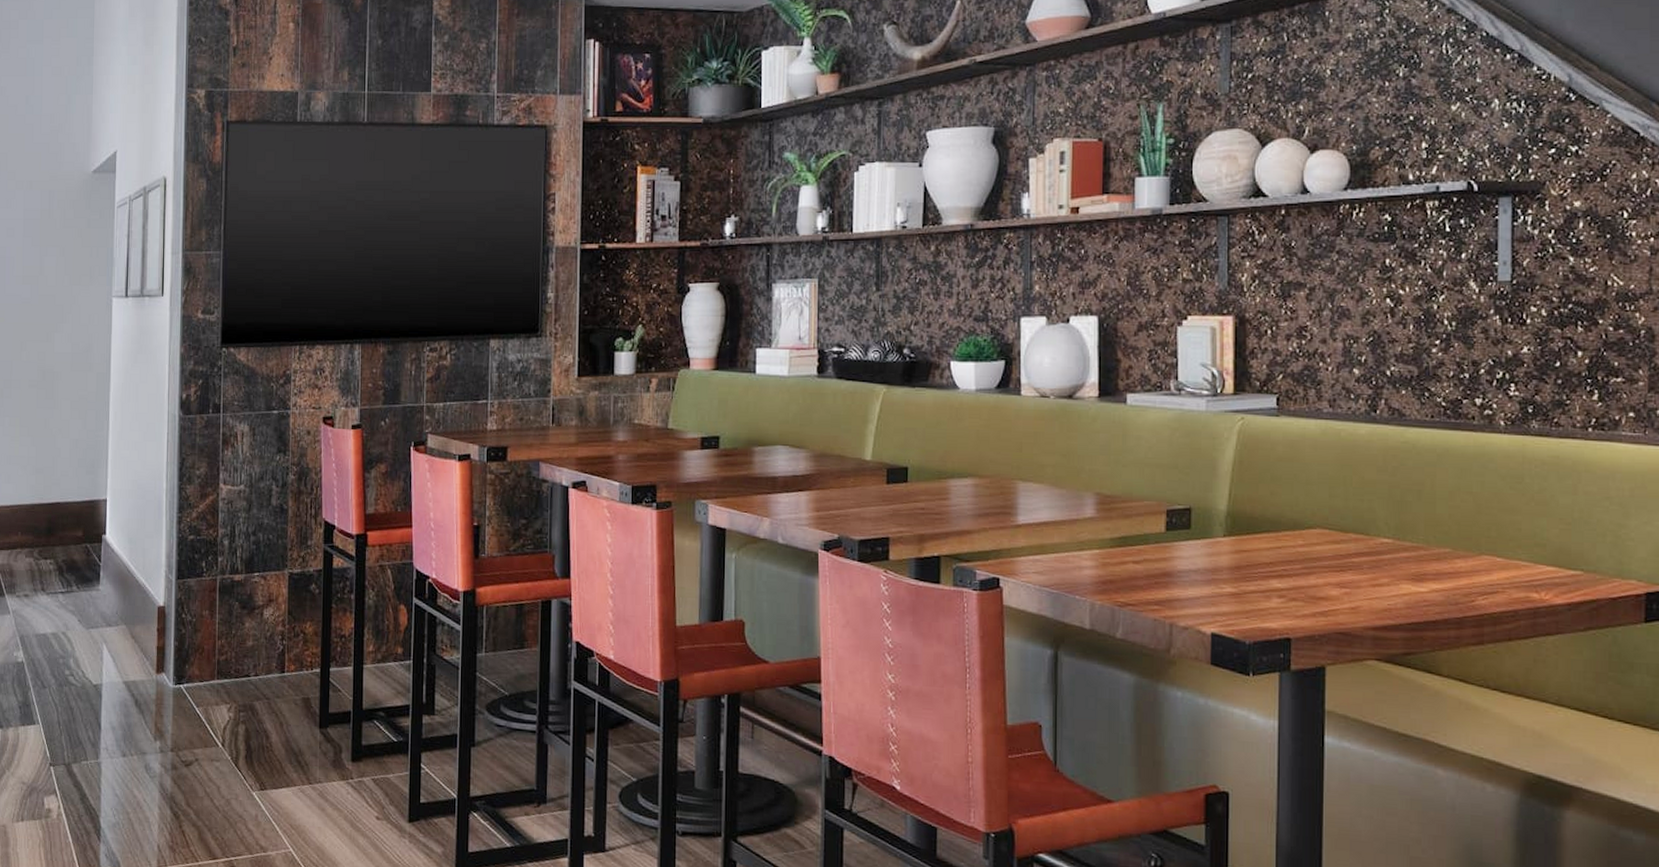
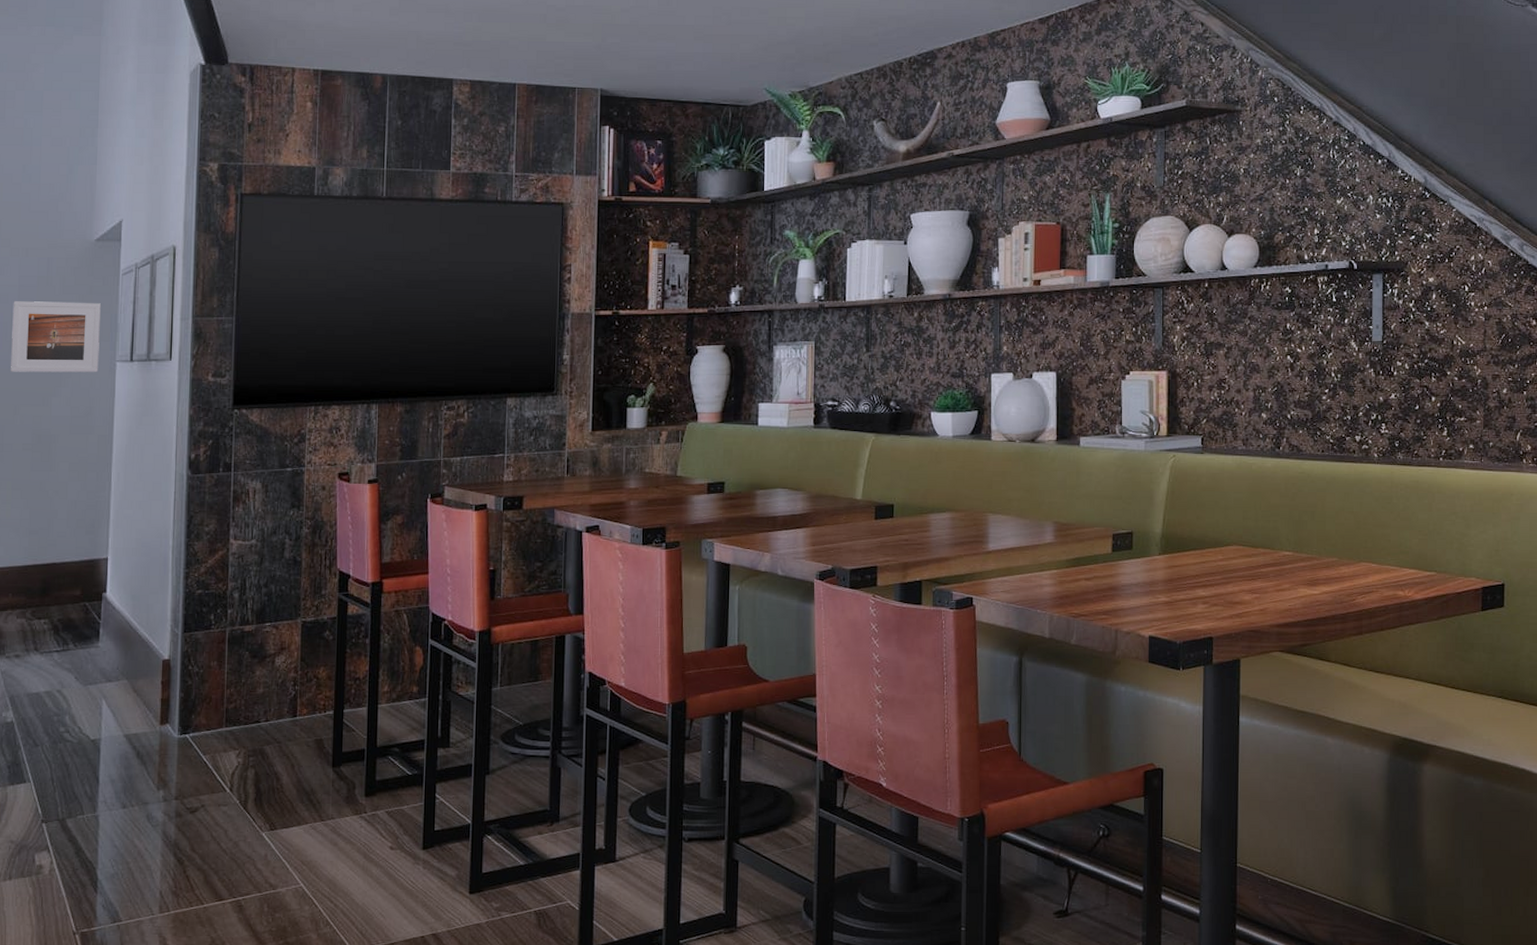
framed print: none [17,235,98,309] -> present [11,301,101,373]

